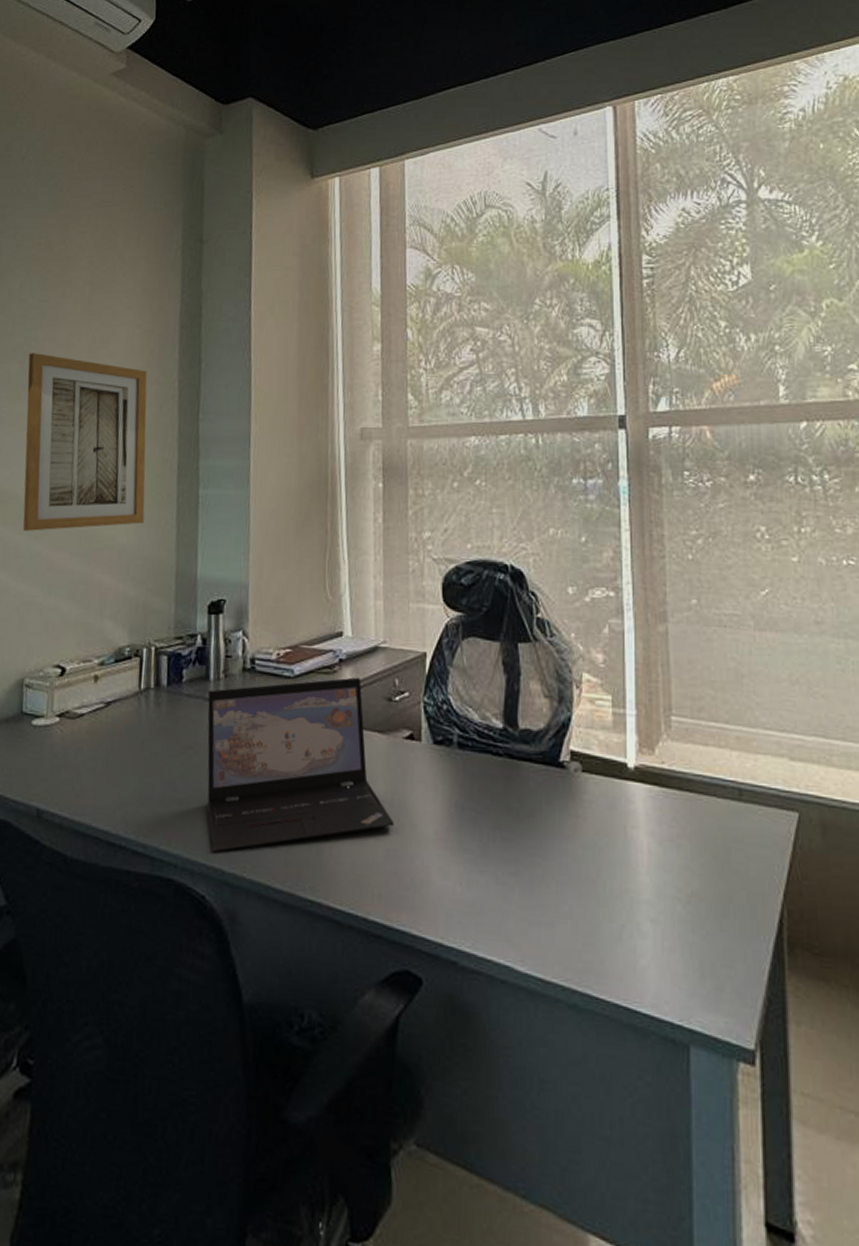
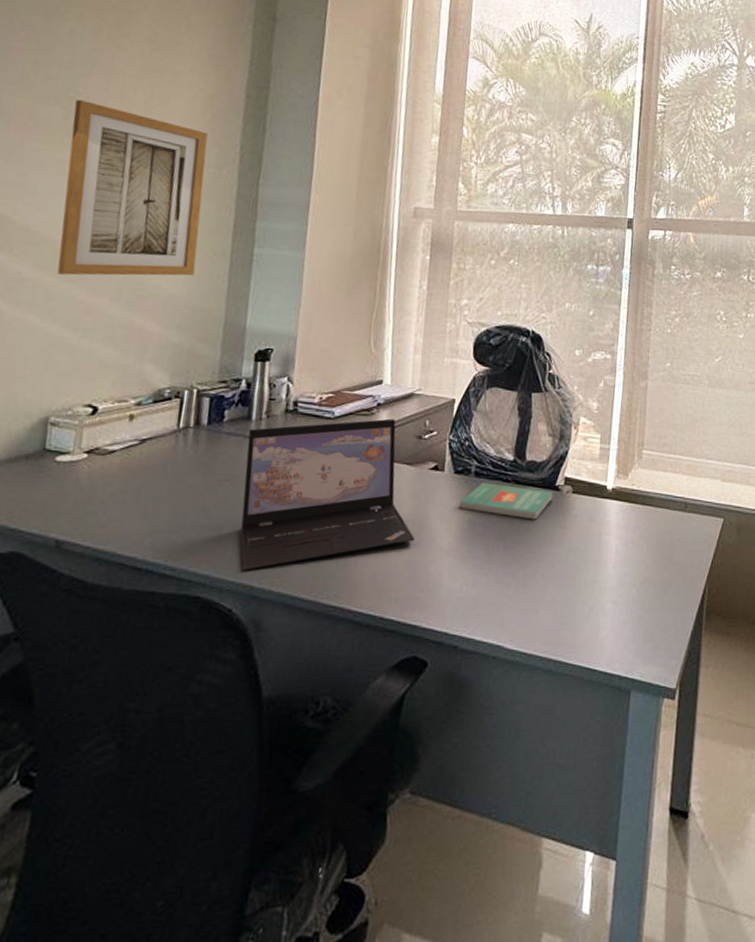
book: none [442,756,557,805] -> present [459,483,553,520]

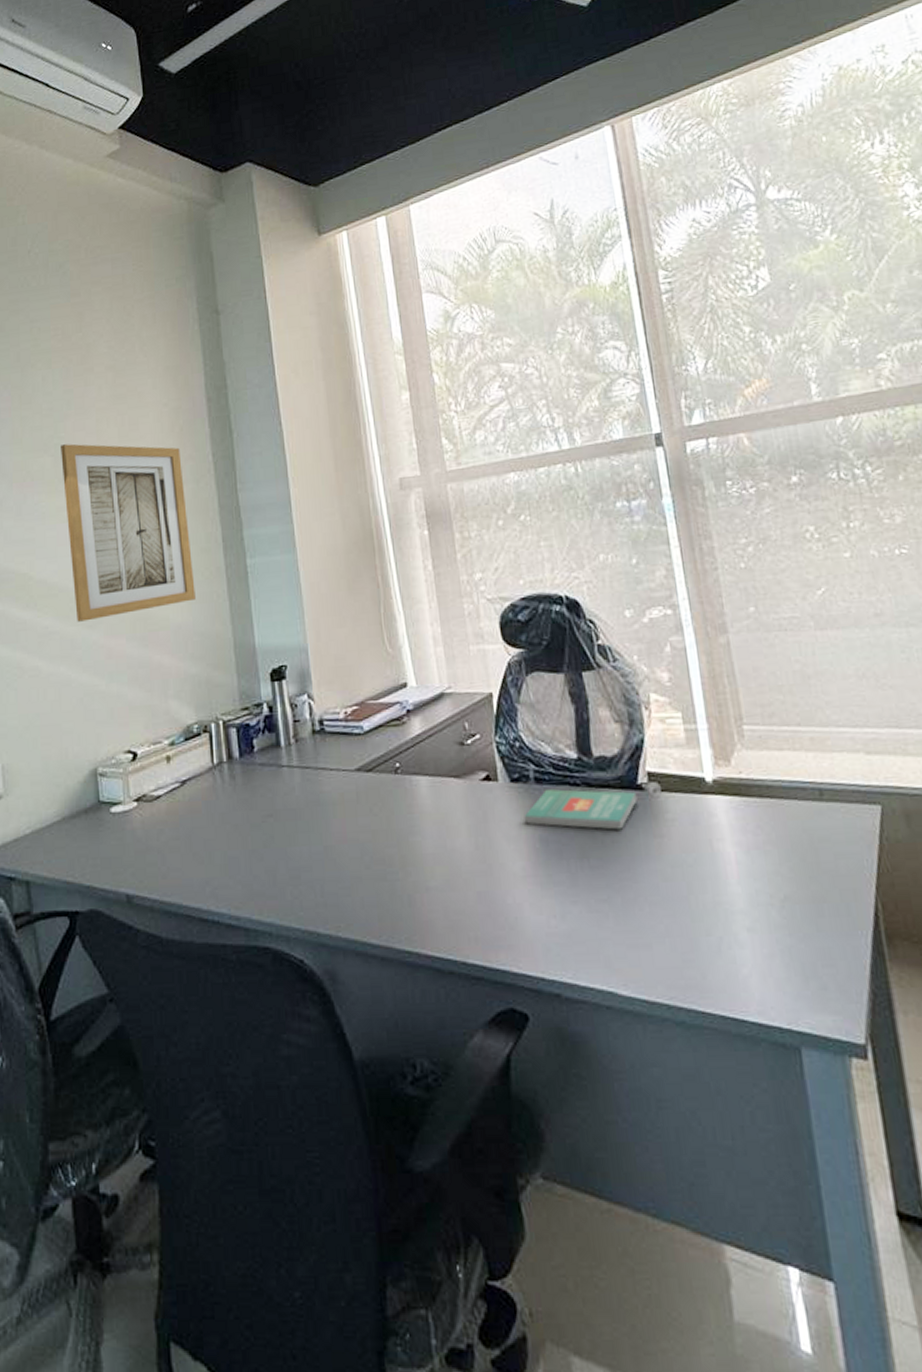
laptop: present [240,418,415,571] -> none [281,726,482,916]

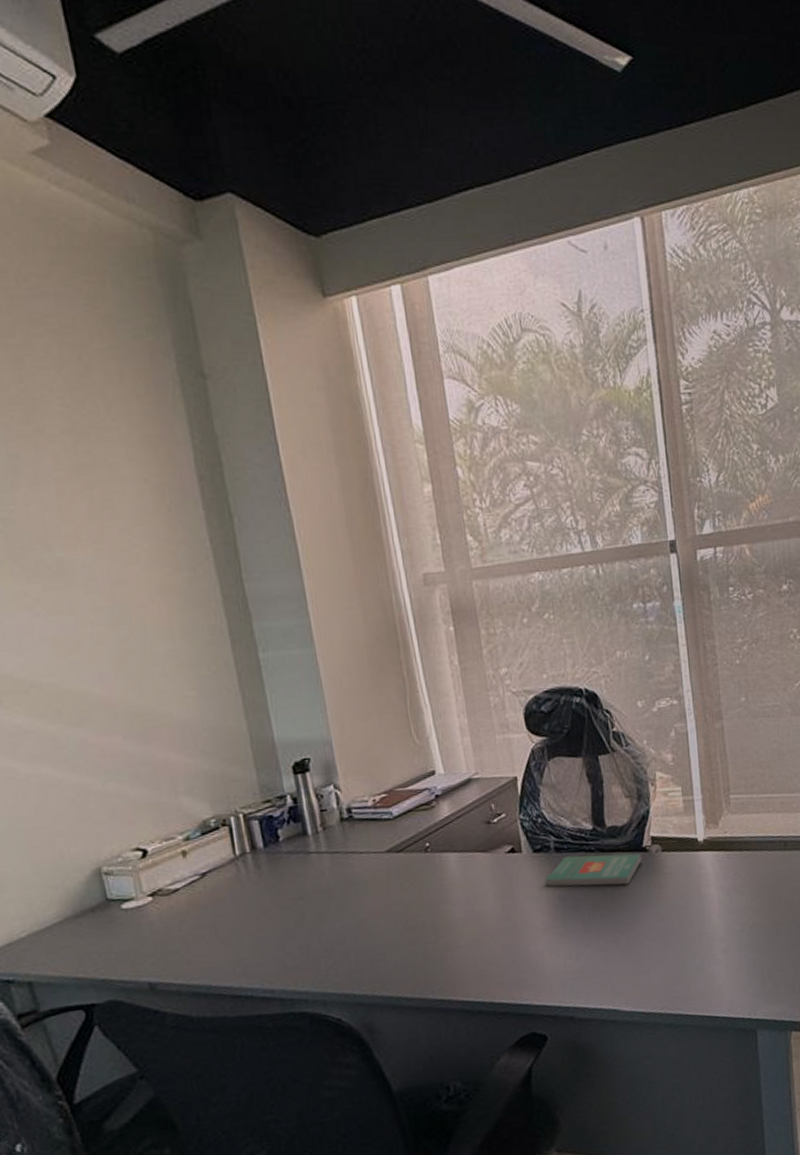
wall art: present [61,443,196,622] -> none [11,519,202,720]

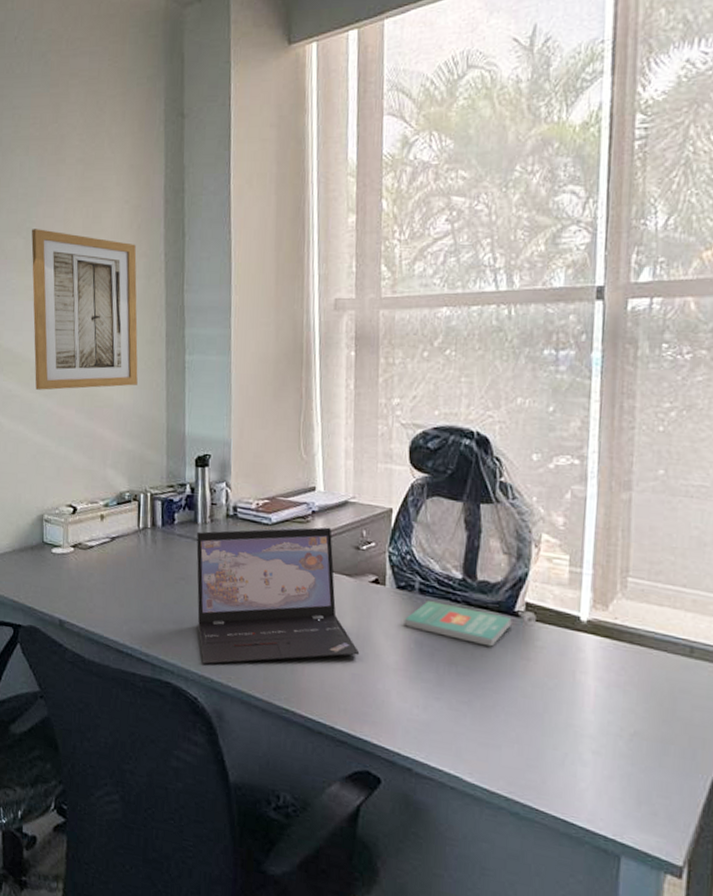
wall art: none [11,519,202,720] -> present [31,229,138,390]
laptop: none [309,808,508,981] -> present [196,527,360,665]

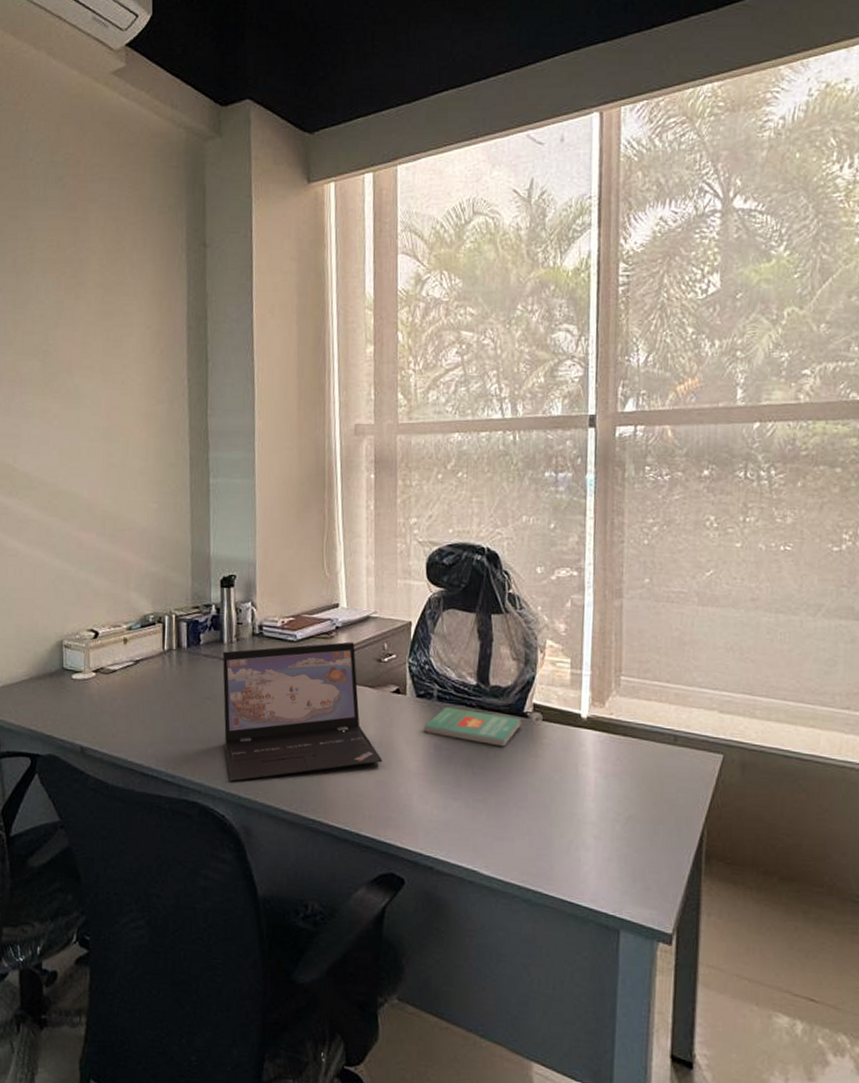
wall art: present [31,229,138,390] -> none [49,351,162,514]

